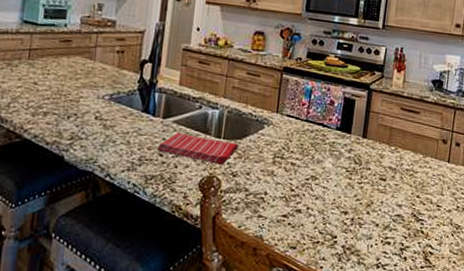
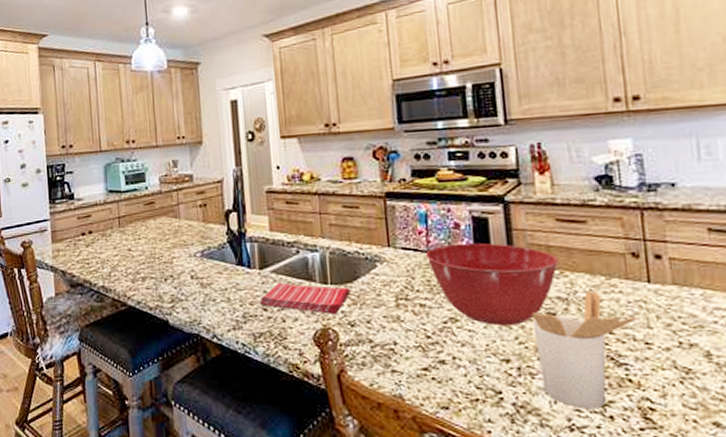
mixing bowl: none [304,117,396,186] -> present [425,243,559,326]
utensil holder: none [366,165,436,251] -> present [531,291,637,408]

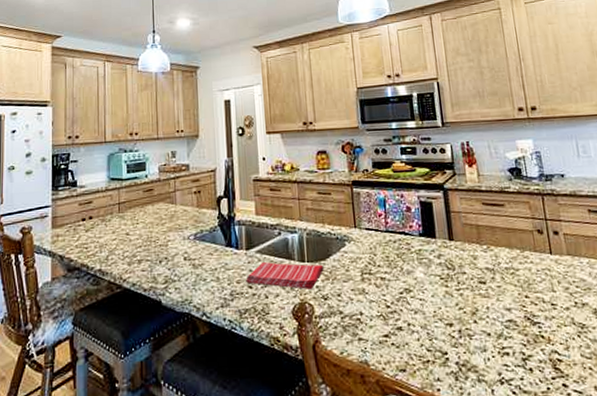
mixing bowl: present [425,243,559,326] -> none [384,223,486,295]
utensil holder: present [531,291,637,408] -> none [467,262,544,363]

